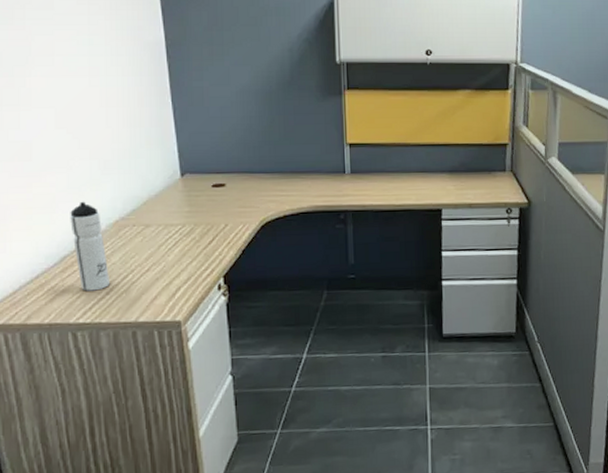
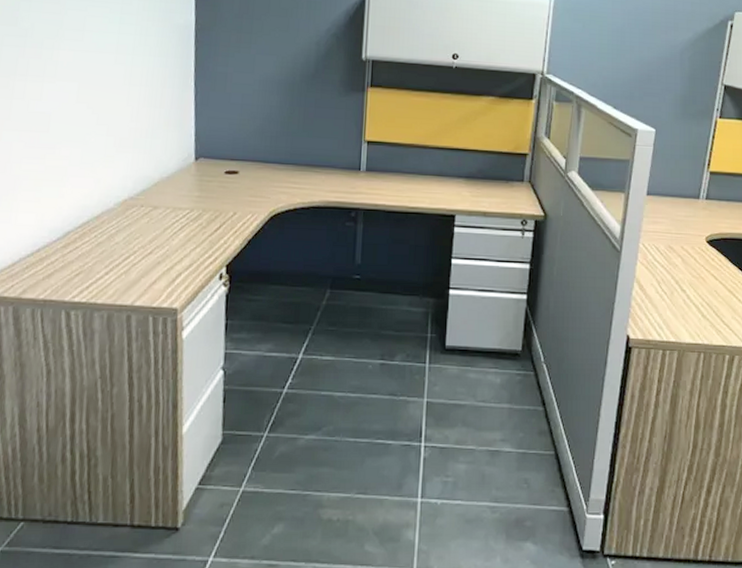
water bottle: present [70,201,109,291] -> none [78,177,111,270]

